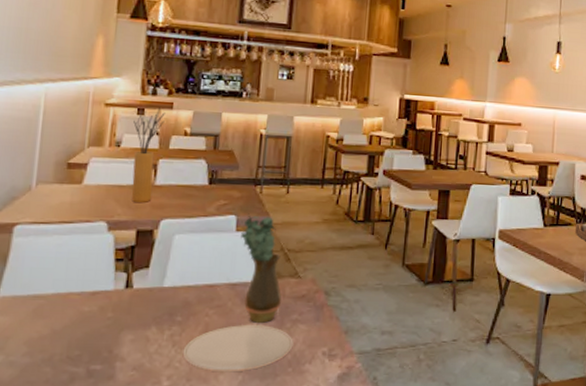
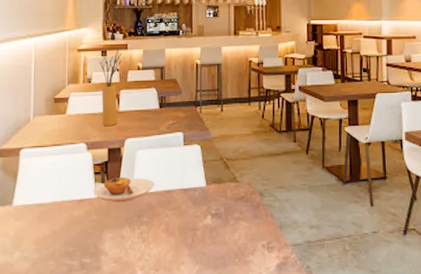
pudding: none [112,266,195,297] -> present [94,177,155,202]
plate: present [182,325,294,372] -> none [151,223,237,264]
vase: present [241,213,282,323] -> none [188,130,224,221]

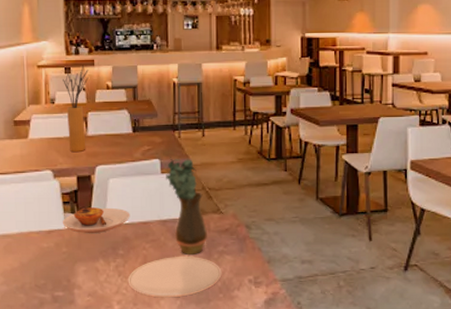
plate: none [151,223,237,264] -> present [127,257,222,298]
vase: none [188,130,224,221] -> present [166,157,207,254]

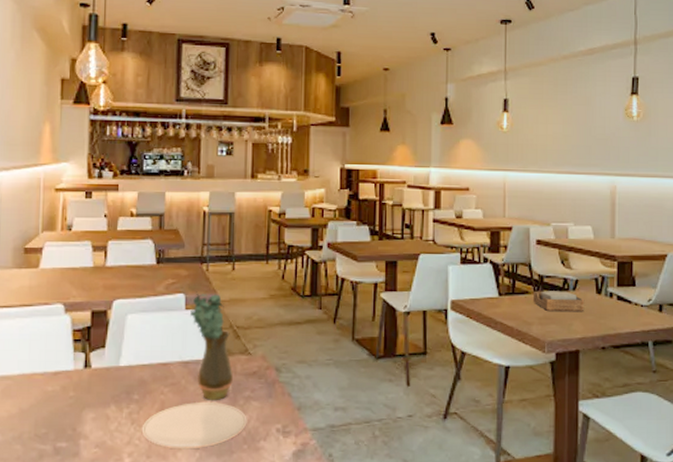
vase: present [63,65,89,153] -> none [82,189,112,285]
pudding: present [63,207,130,234] -> none [72,346,149,376]

